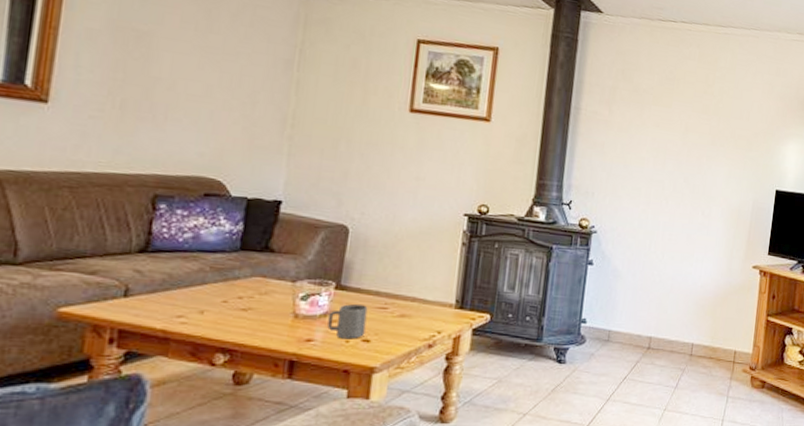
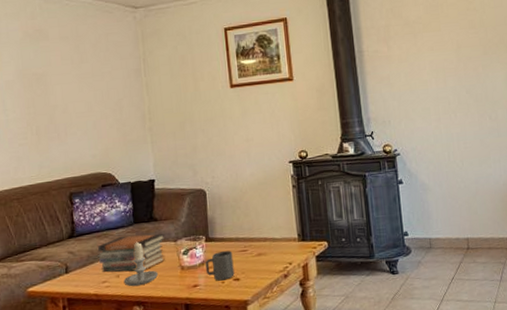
book stack: none [177,264,281,310] -> present [98,234,165,272]
candle: none [208,273,261,329] -> present [123,241,159,287]

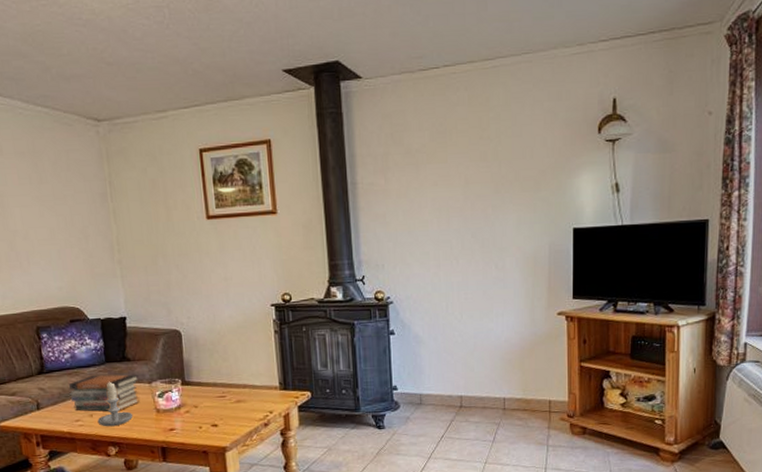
mug: present [205,250,235,281] -> none [182,395,213,426]

